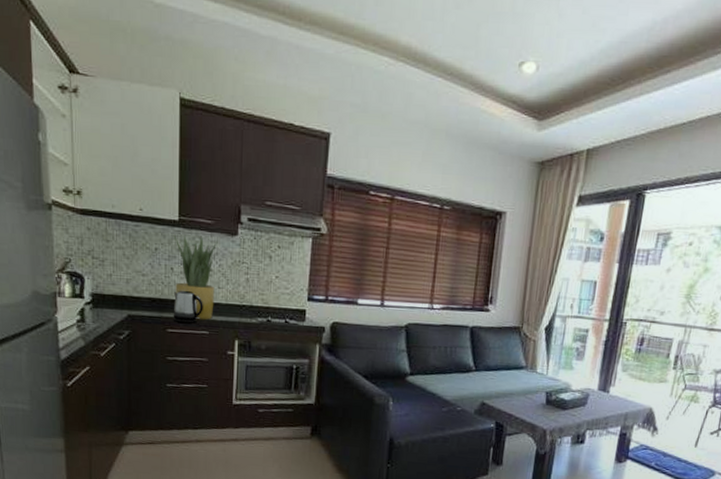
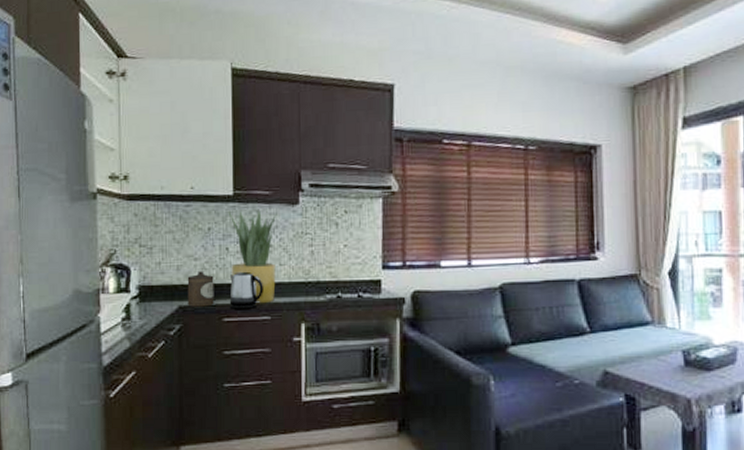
canister: none [136,286,160,318] -> present [187,271,214,307]

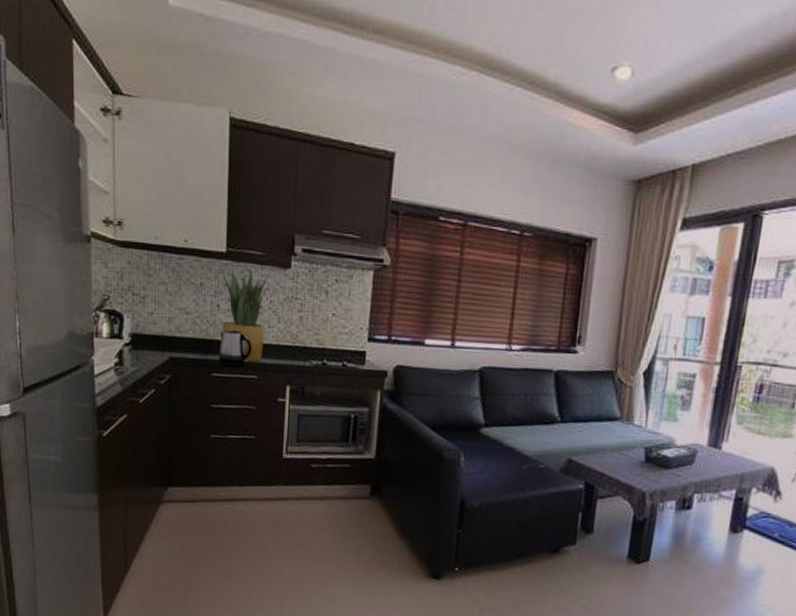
canister: present [187,271,214,307] -> none [178,325,204,361]

